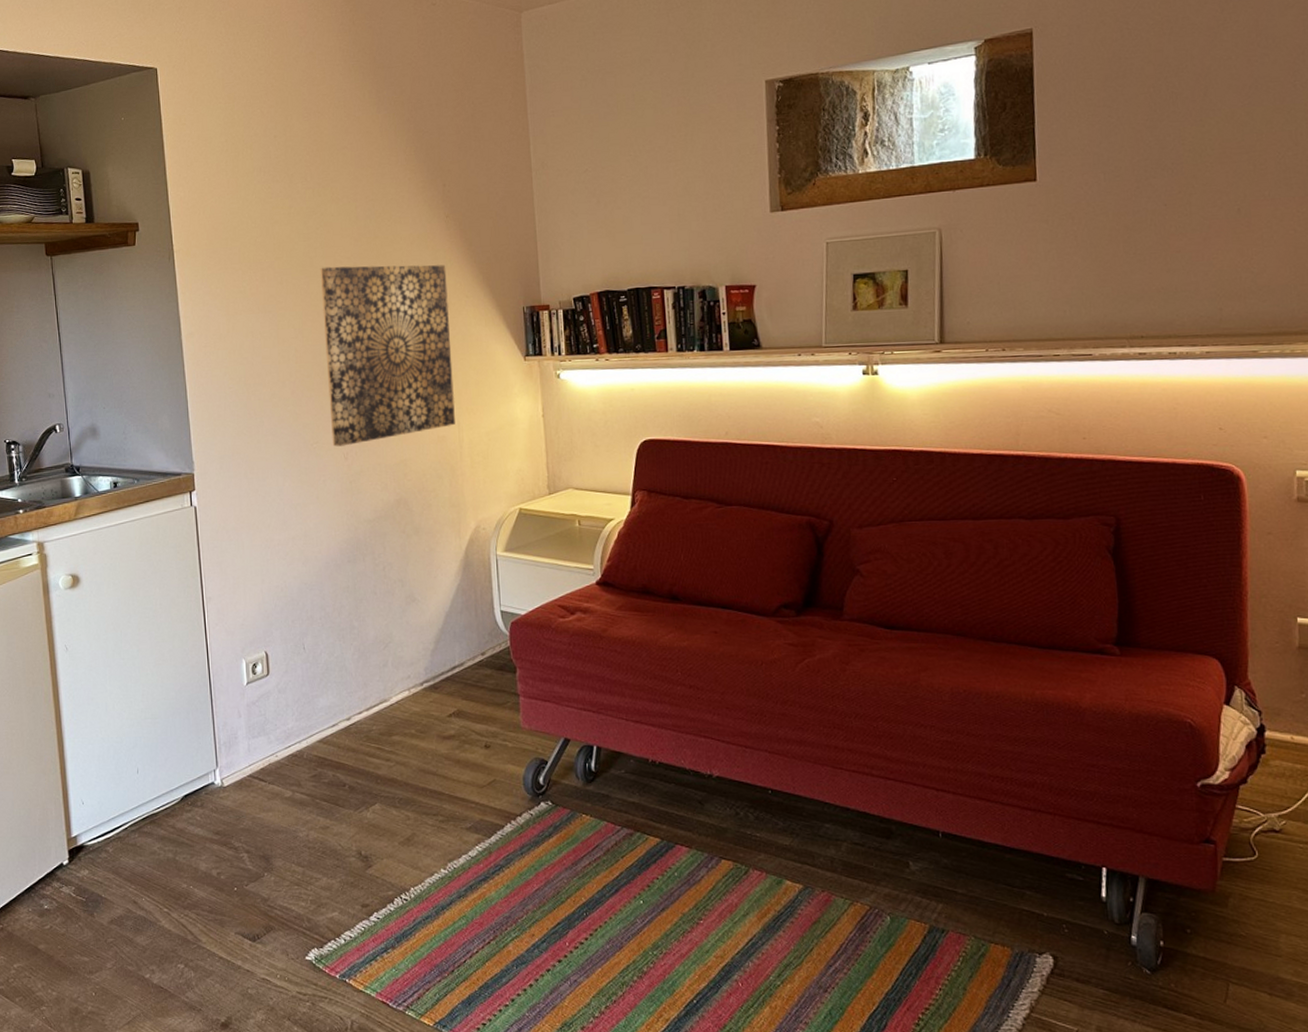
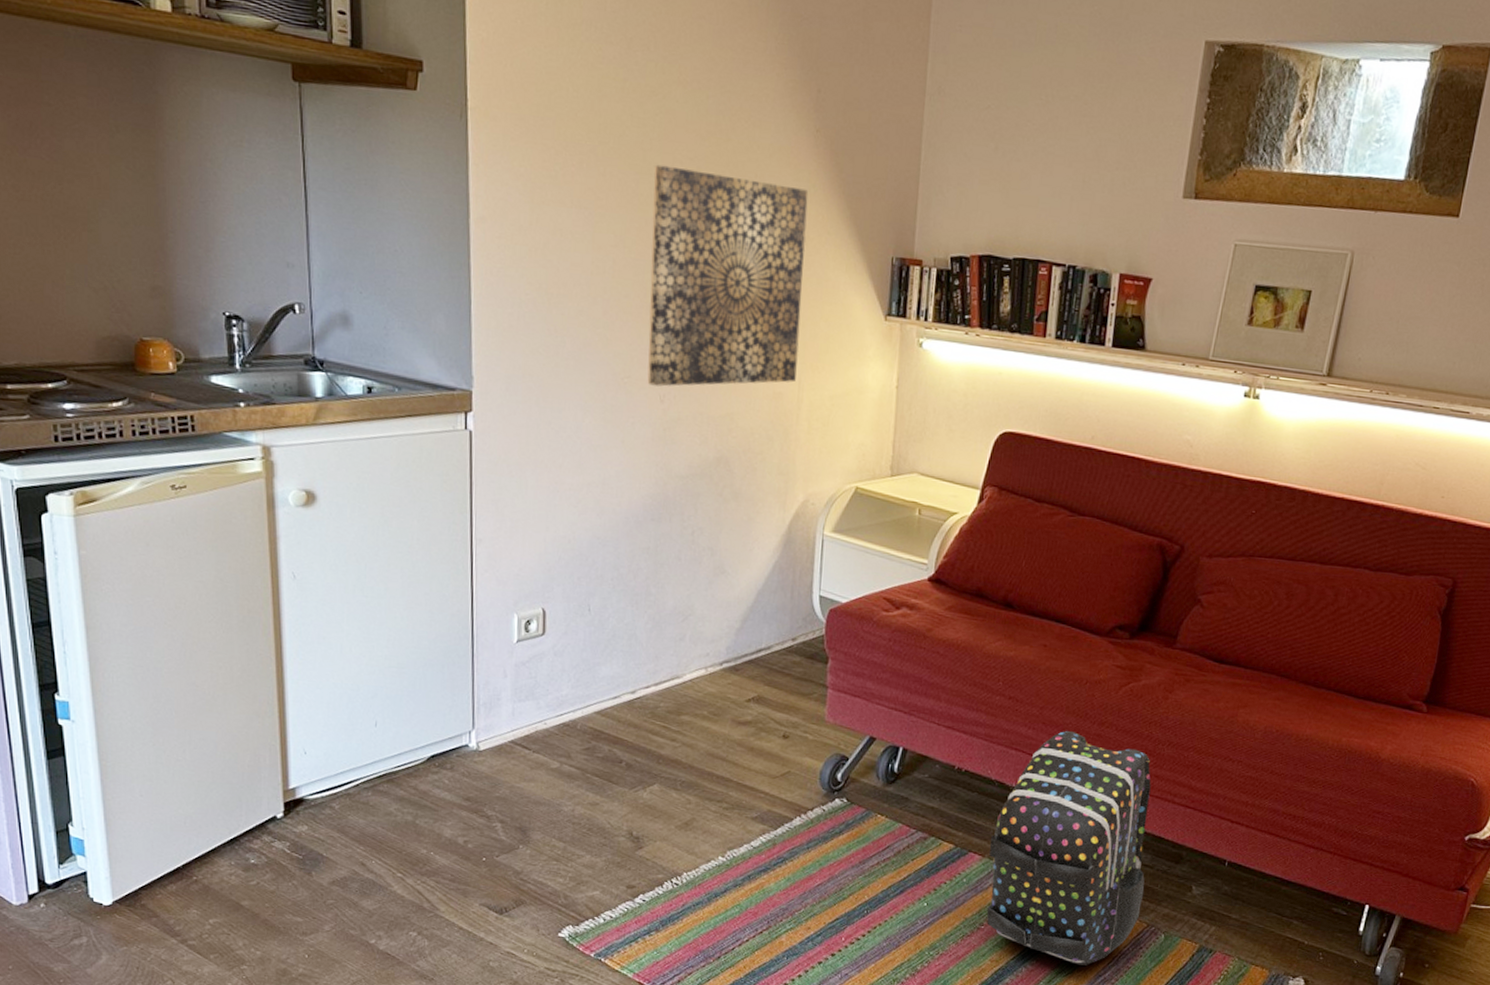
backpack: none [694,712,860,956] -> present [986,730,1151,966]

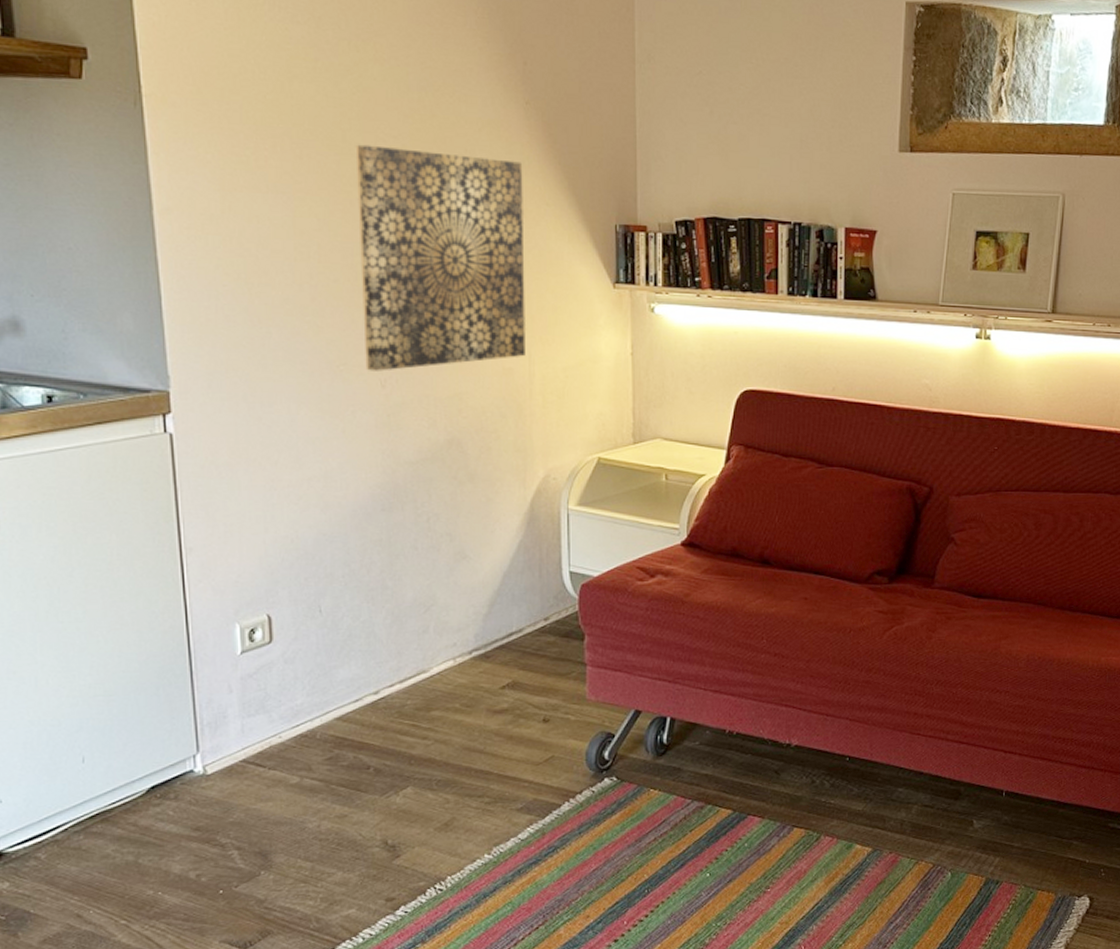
backpack: present [986,730,1151,966] -> none [768,680,927,915]

